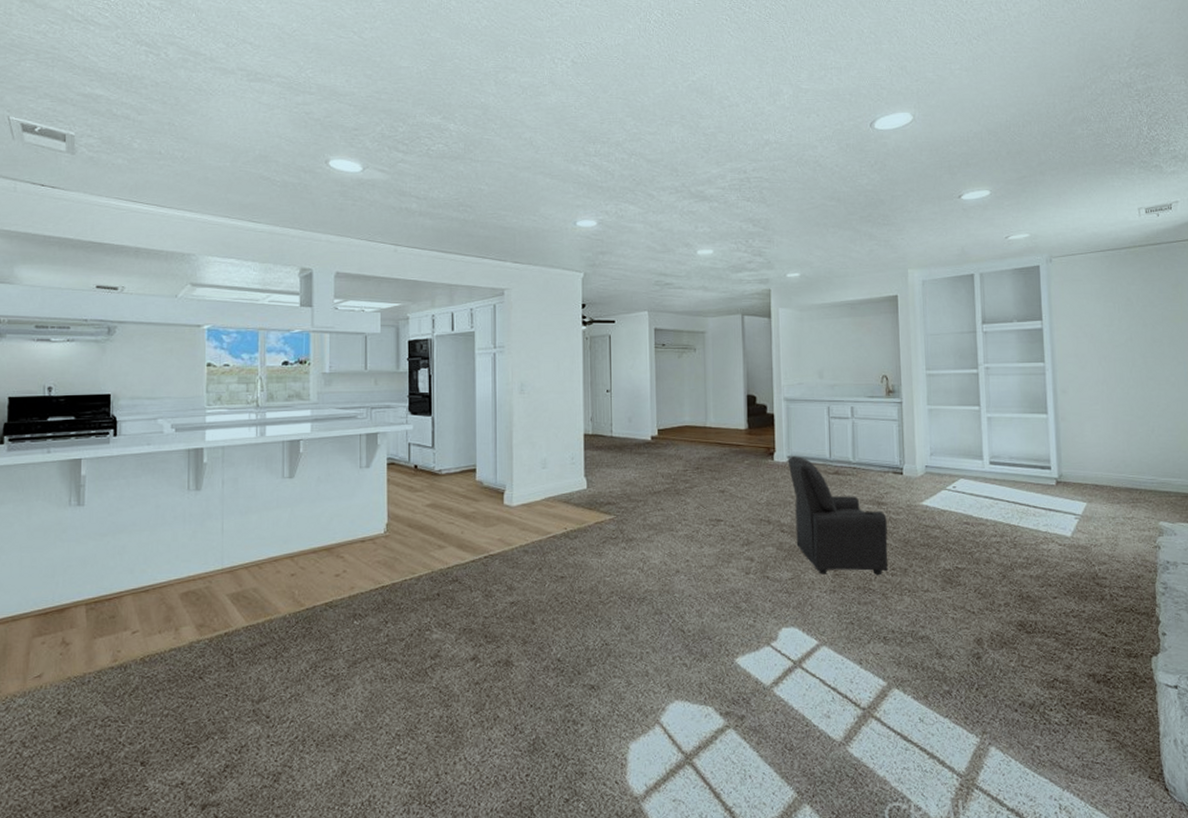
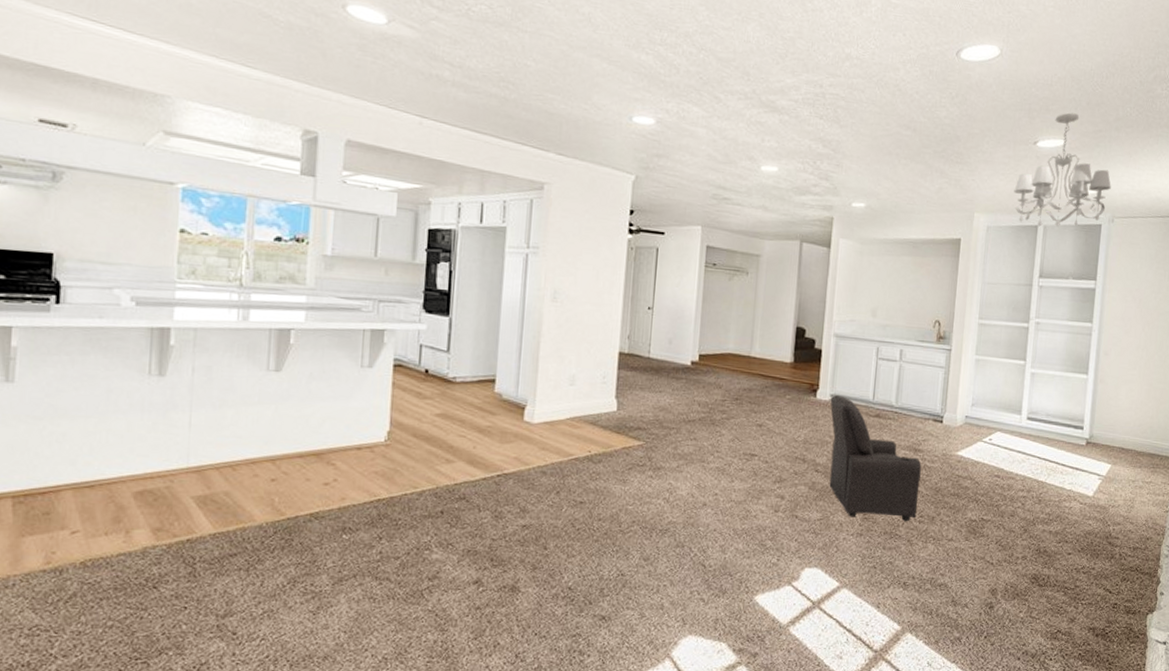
chandelier: none [944,164,1044,275] -> present [1014,112,1111,227]

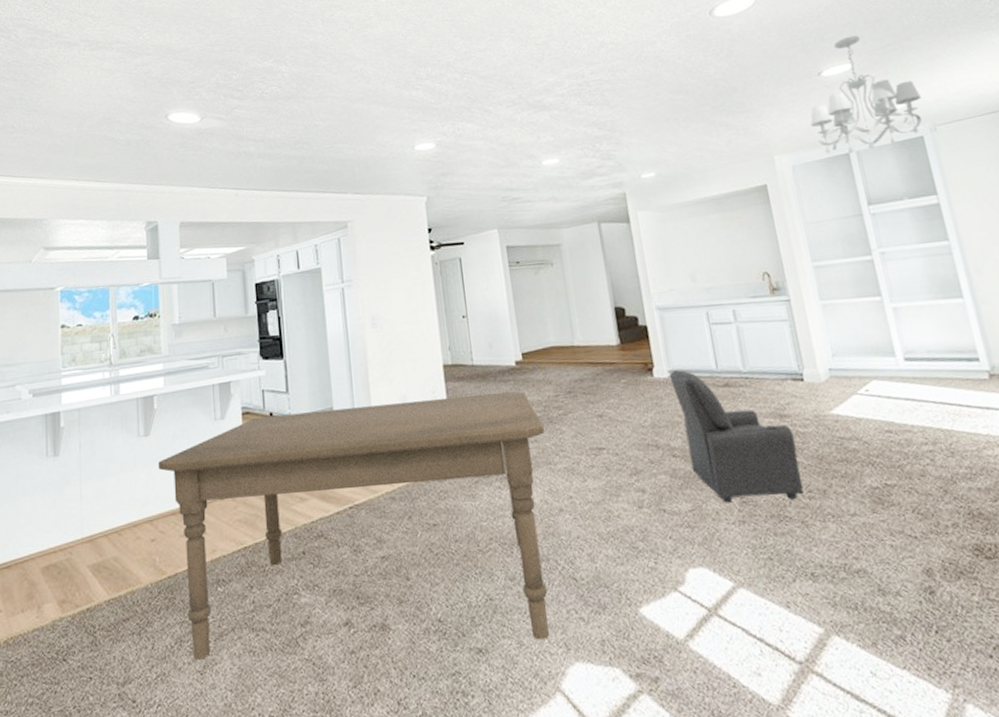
dining table: none [287,372,705,614] -> present [158,391,549,660]

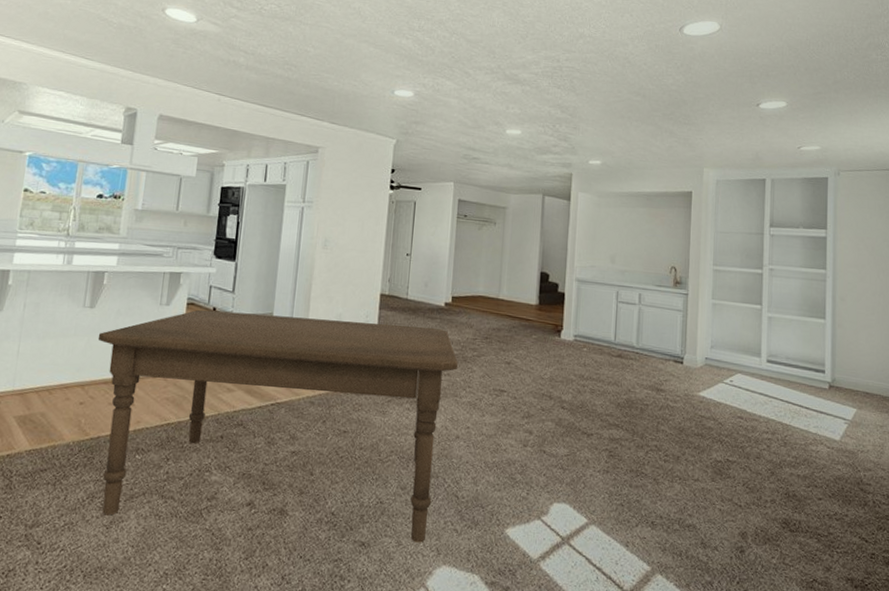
chair: present [669,370,804,503] -> none [574,336,664,460]
chandelier: present [810,35,922,154] -> none [740,77,835,180]

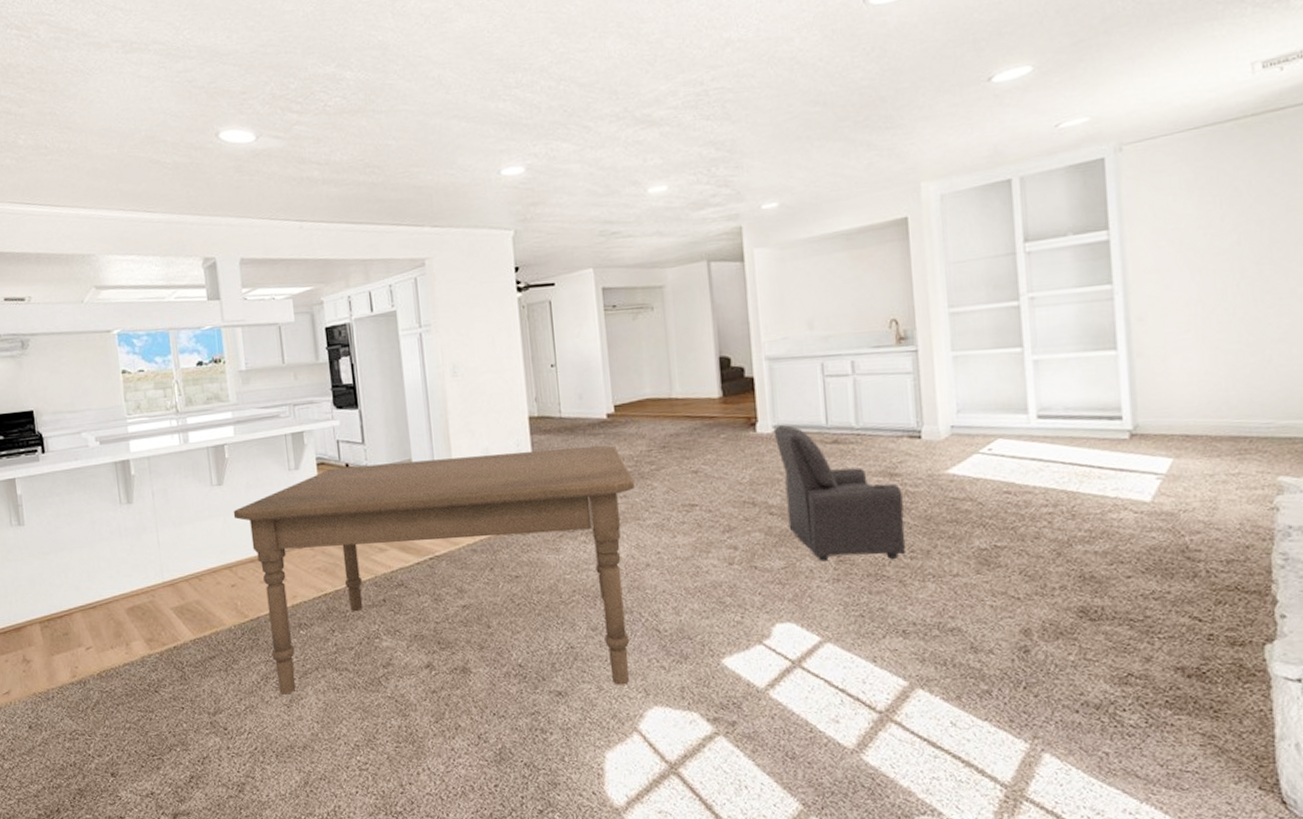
chair: none [574,336,664,460] -> present [773,425,906,561]

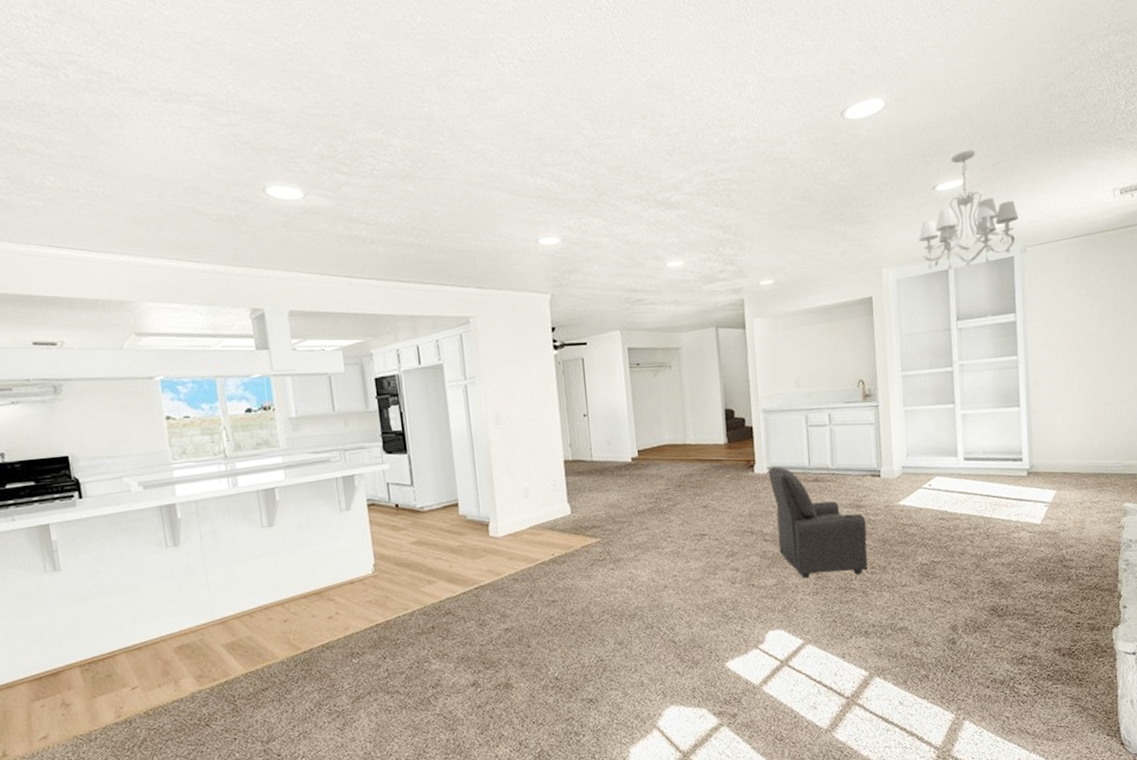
dining table: present [233,445,634,695] -> none [284,485,655,719]
chandelier: none [970,28,1111,180] -> present [919,150,1019,270]

